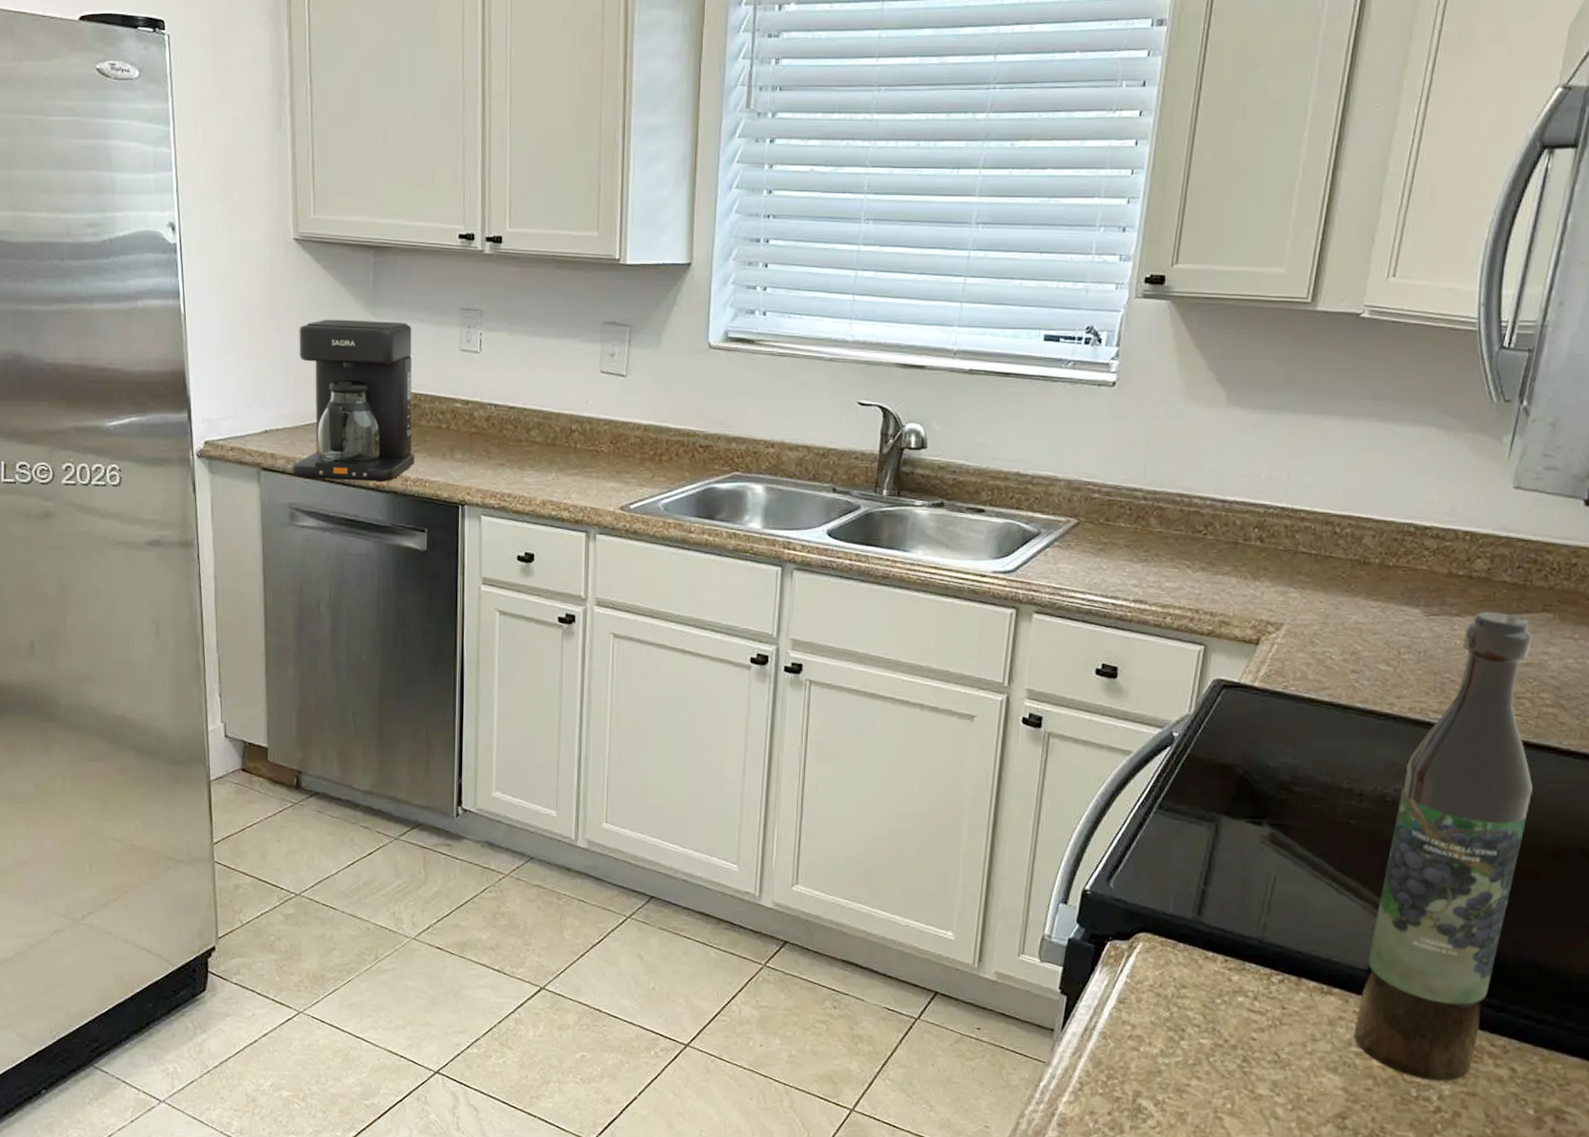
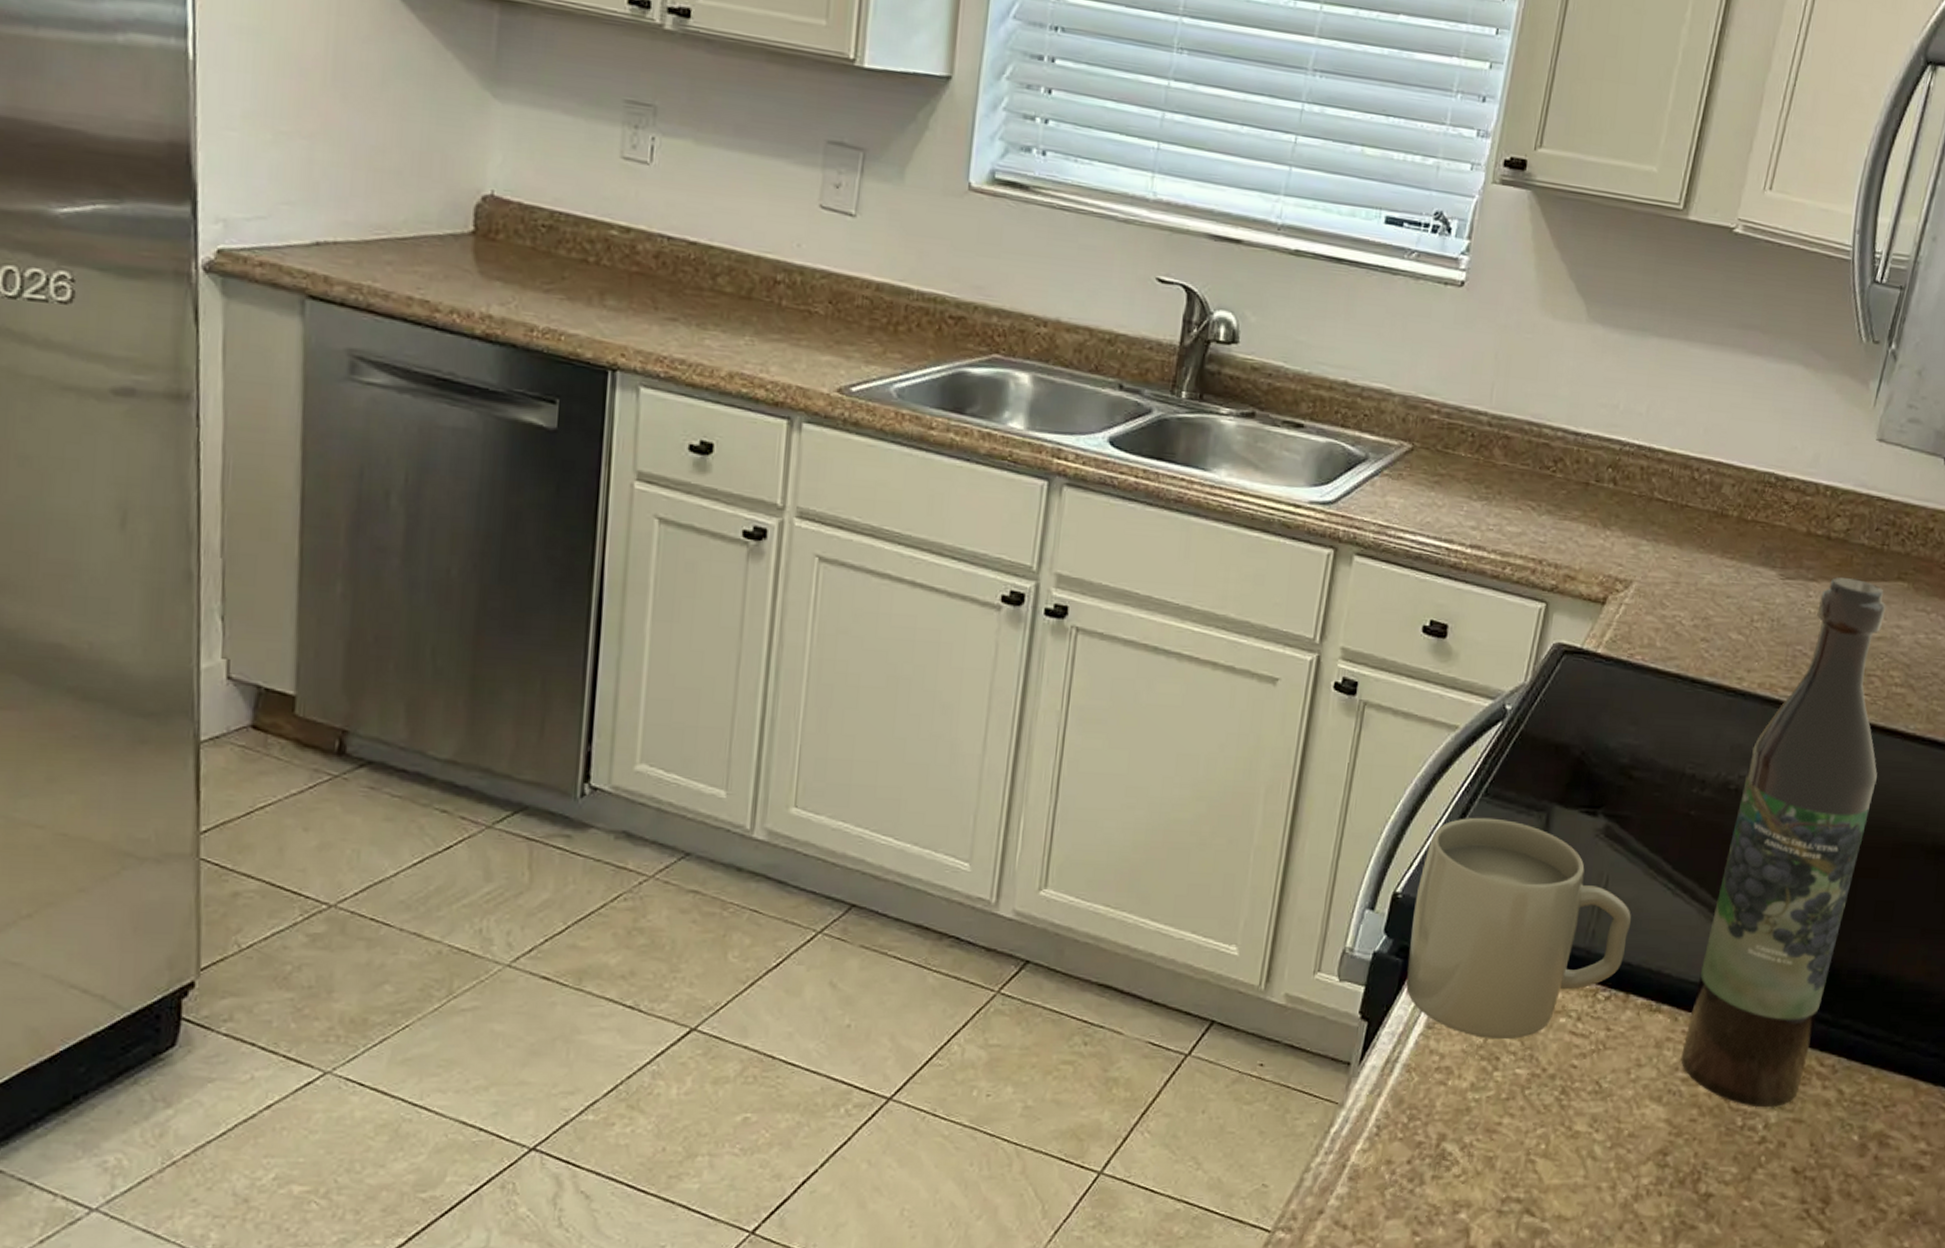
coffee maker: present [292,319,415,483] -> none [356,93,552,331]
mug: none [1098,827,1300,1014] -> present [1406,817,1632,1040]

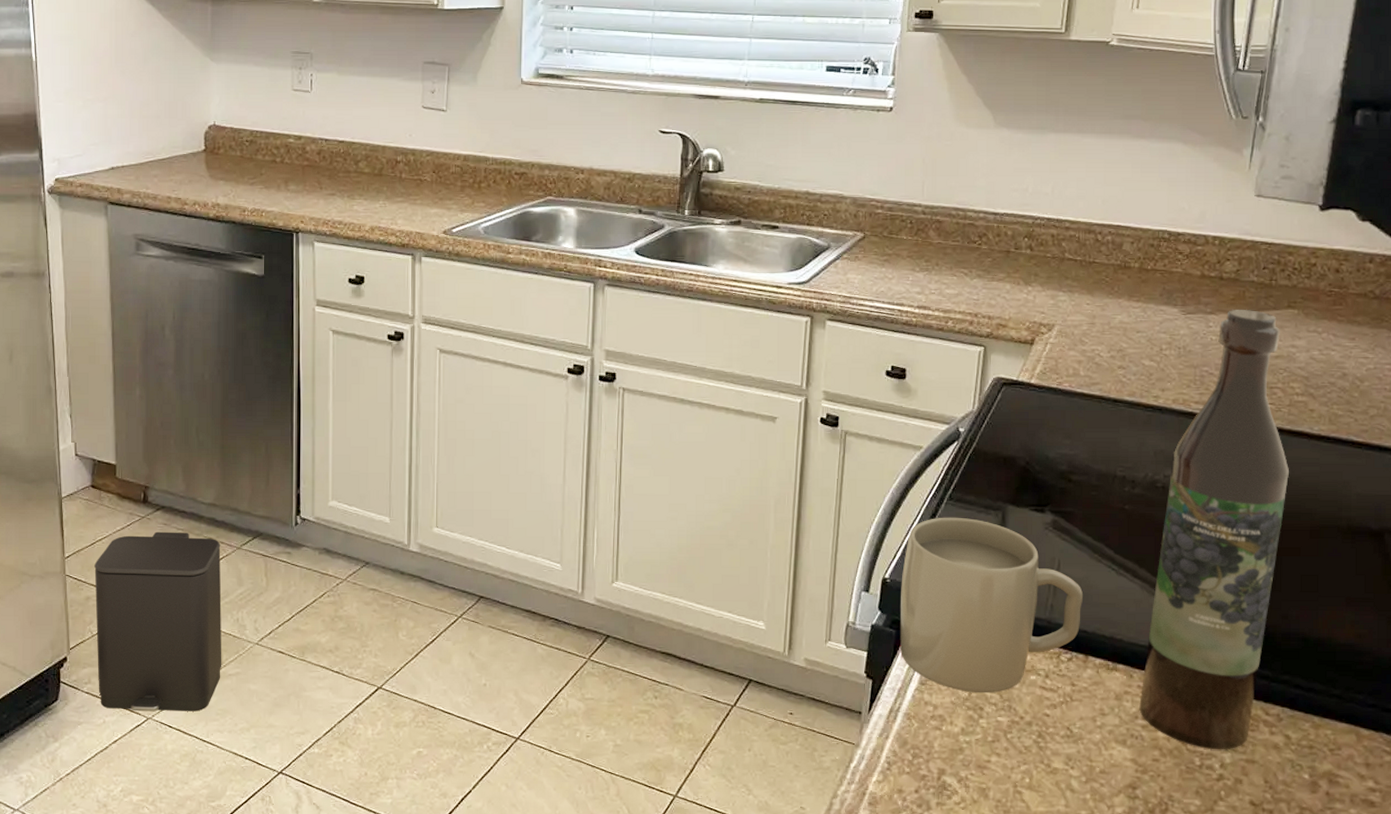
pedal bin: none [245,798,461,1063] -> present [94,531,222,712]

